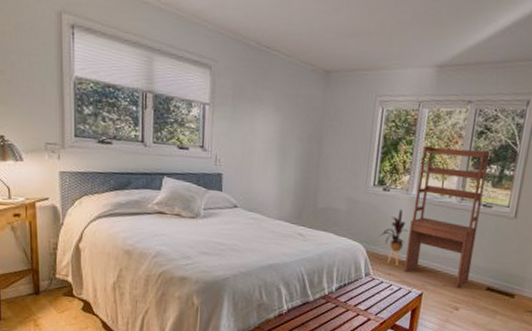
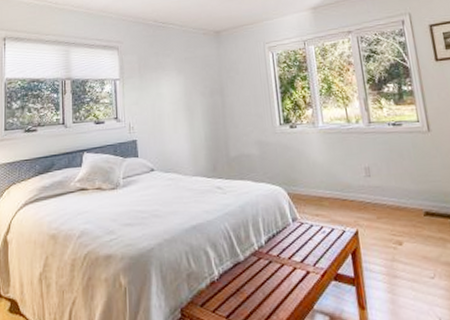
house plant: present [379,209,408,265] -> none [297,143,325,204]
shelving unit: present [404,146,490,288] -> none [318,71,403,219]

